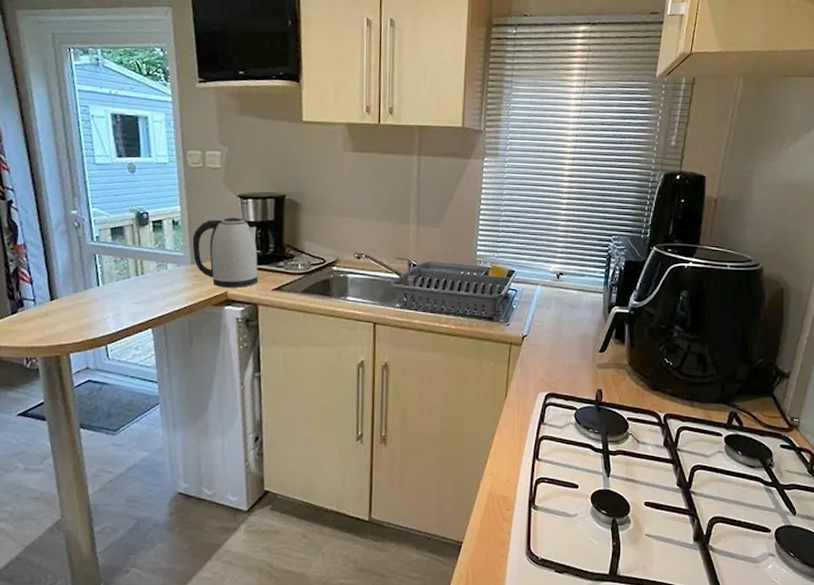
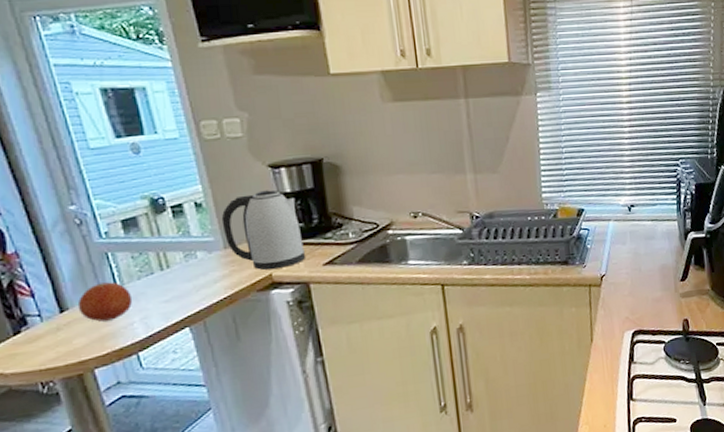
fruit: none [65,279,110,313] -> present [77,282,133,322]

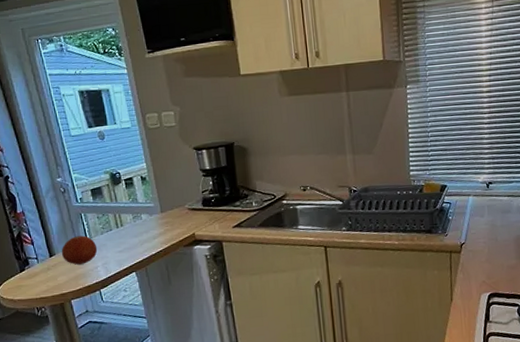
kettle: present [221,189,305,270] -> none [159,167,219,230]

